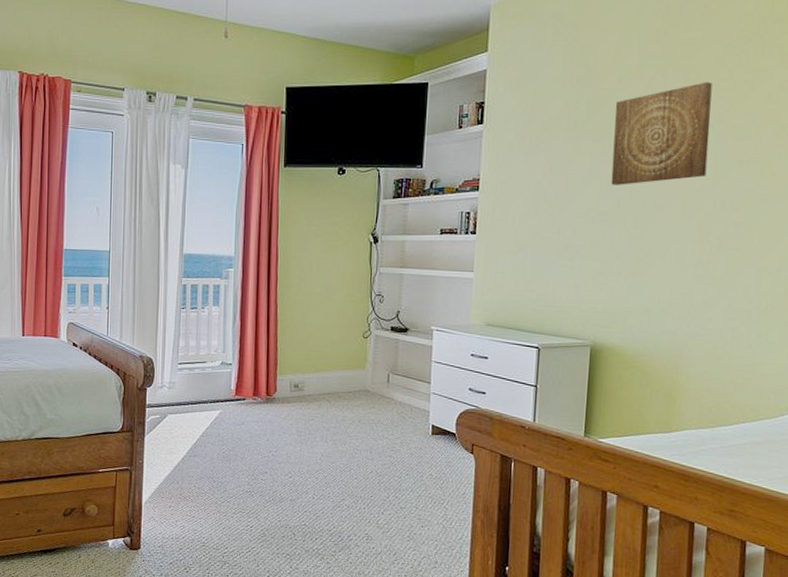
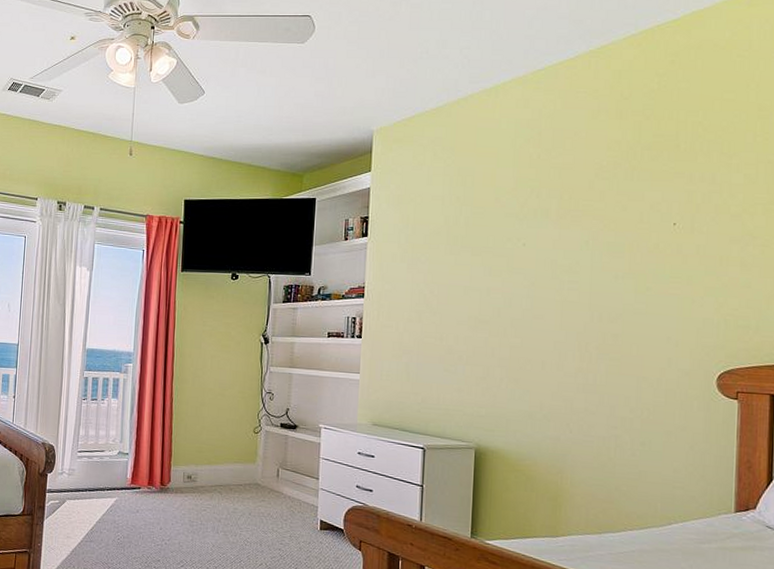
wall art: present [611,82,712,185] -> none [490,202,585,296]

